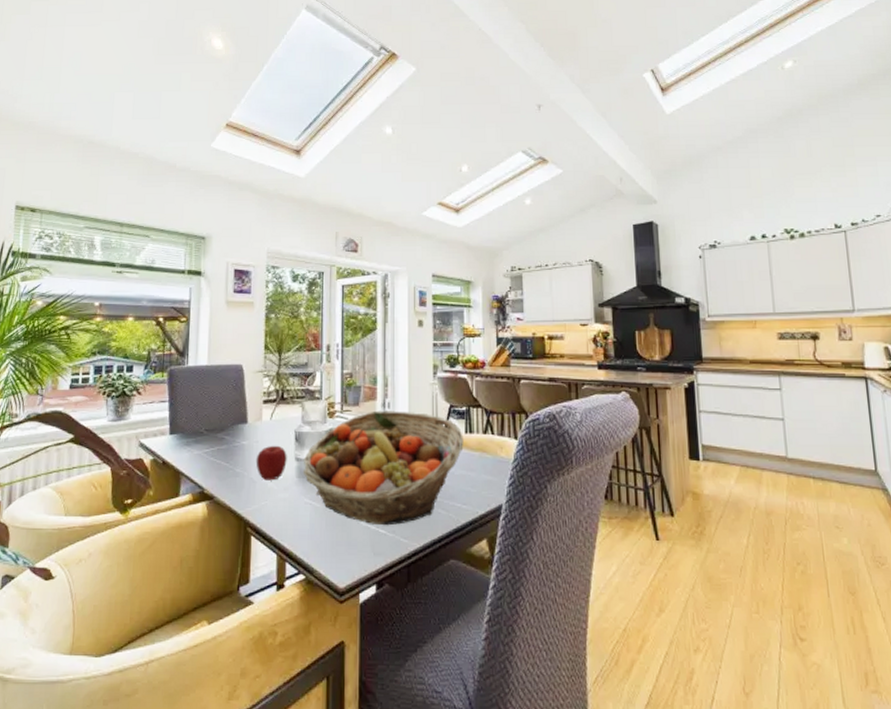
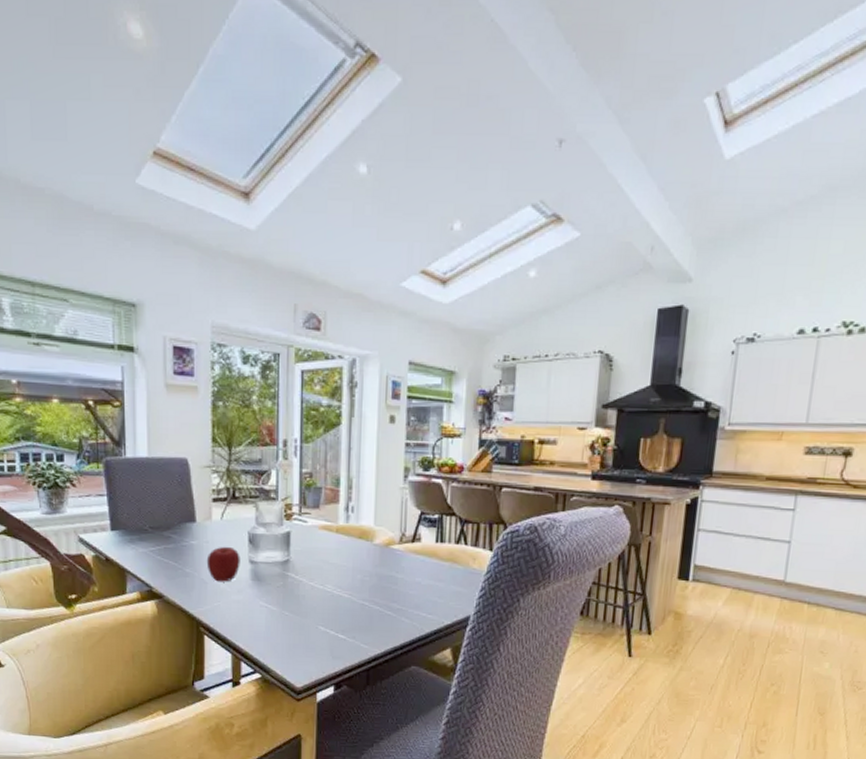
fruit basket: present [302,410,464,526] -> none [257,514,434,632]

